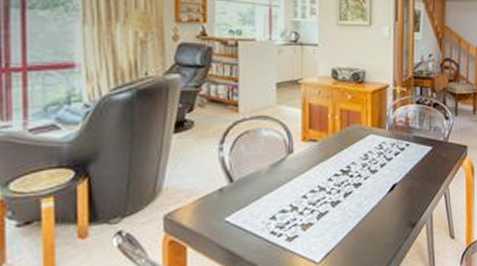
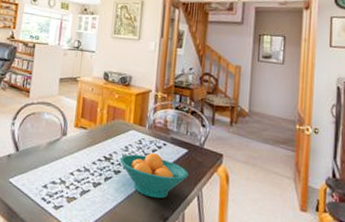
fruit bowl: none [359,156,435,206] -> present [119,152,189,199]

